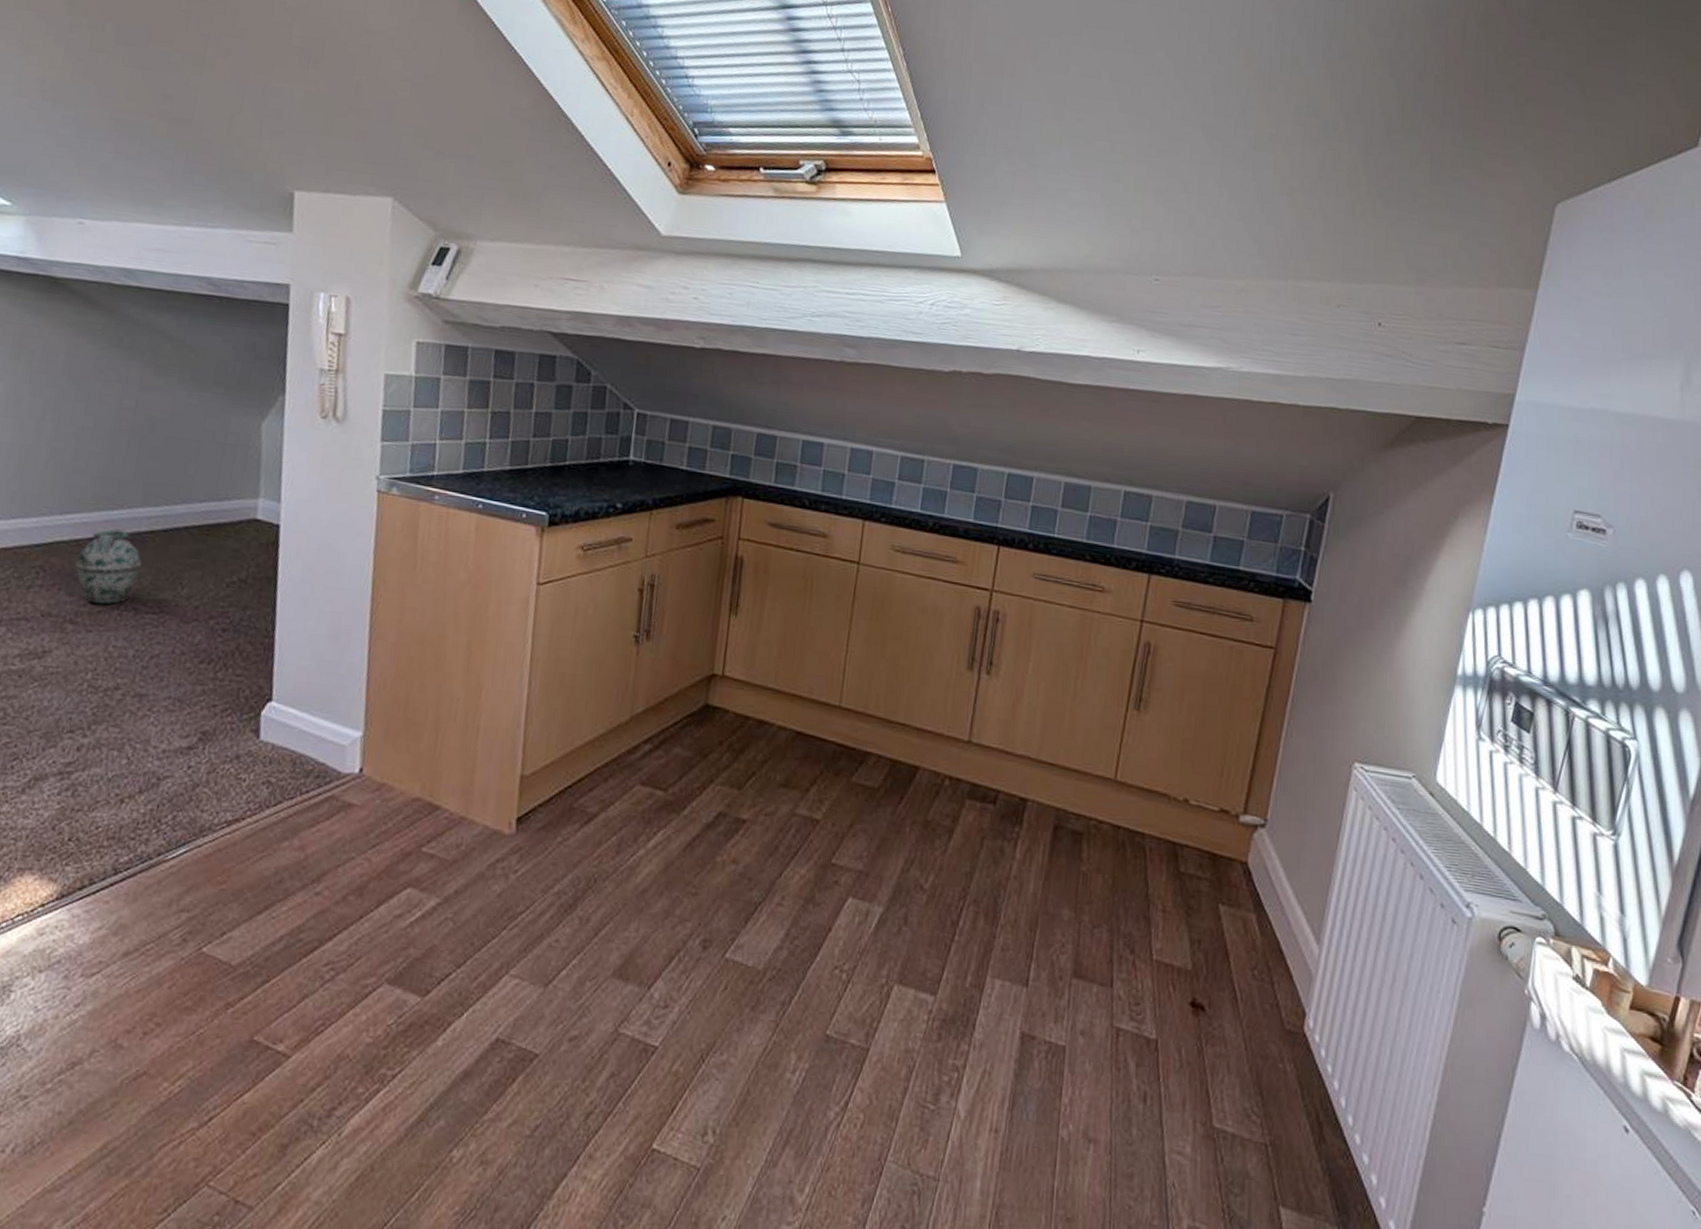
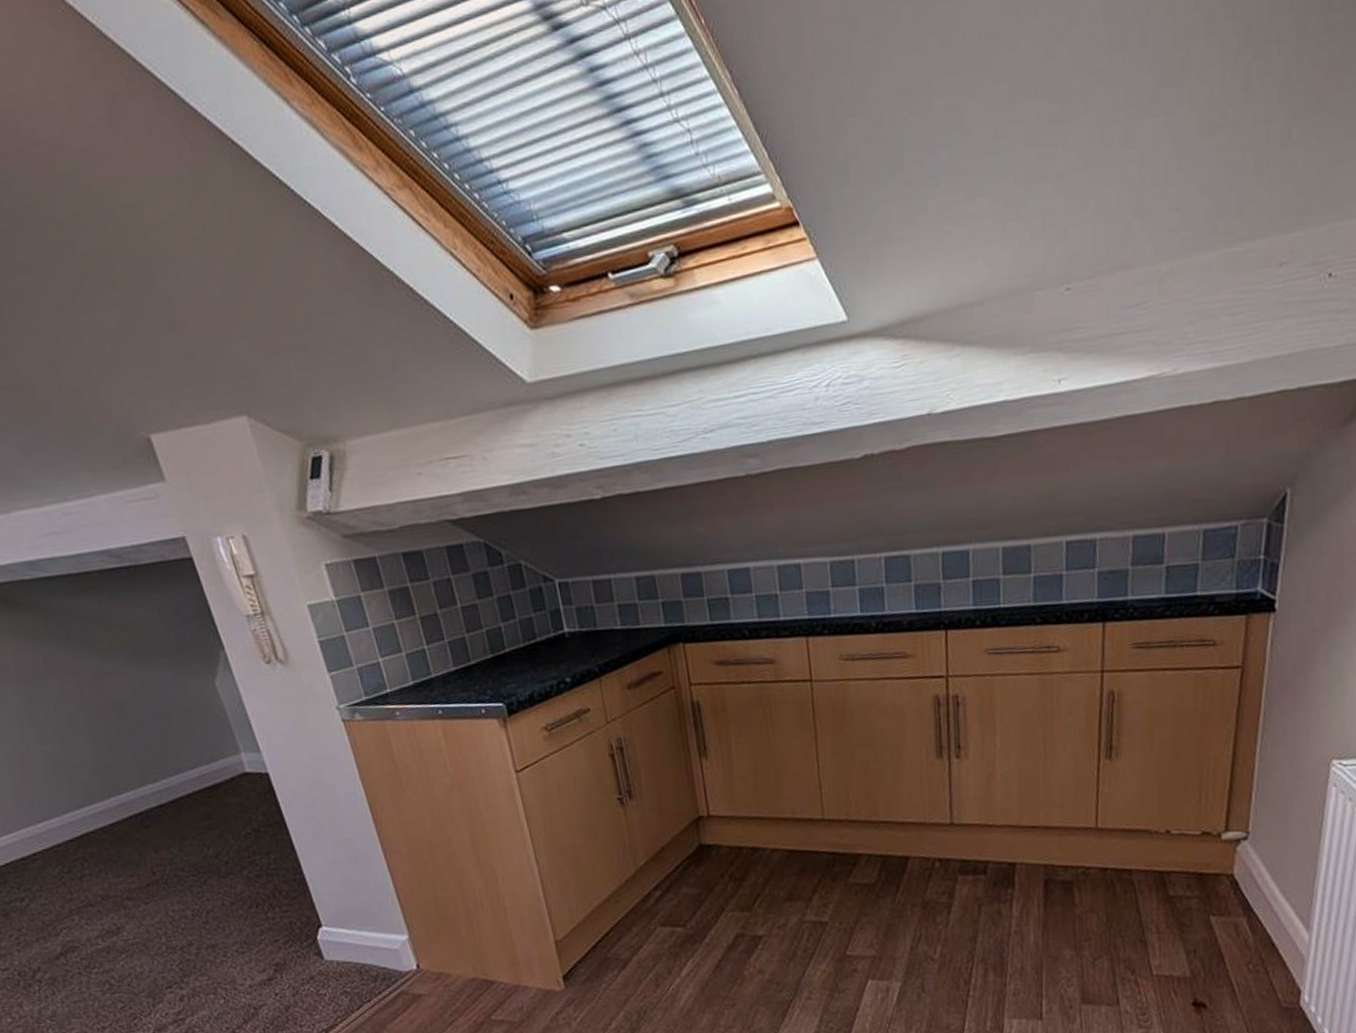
vase: present [75,529,142,605] -> none [108,810,167,880]

